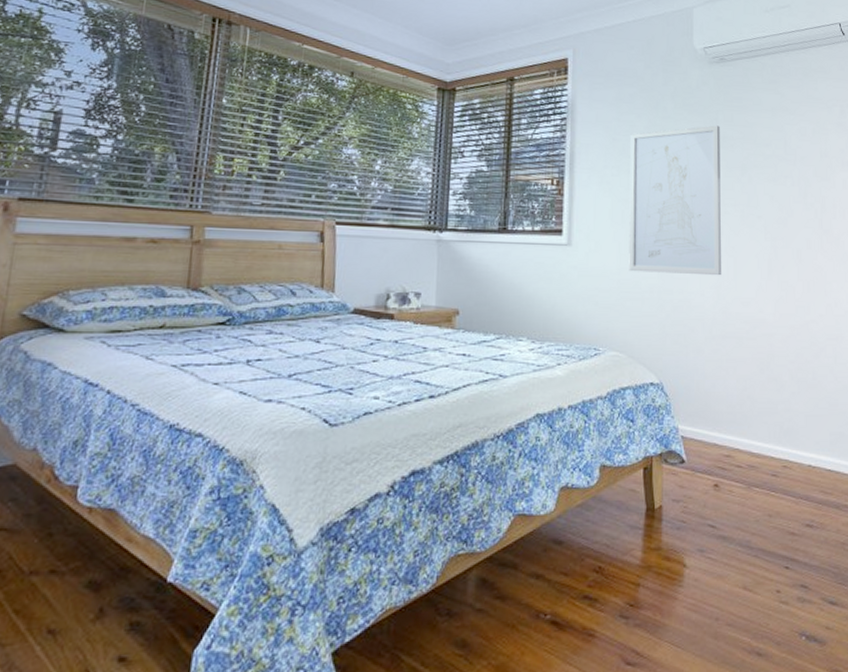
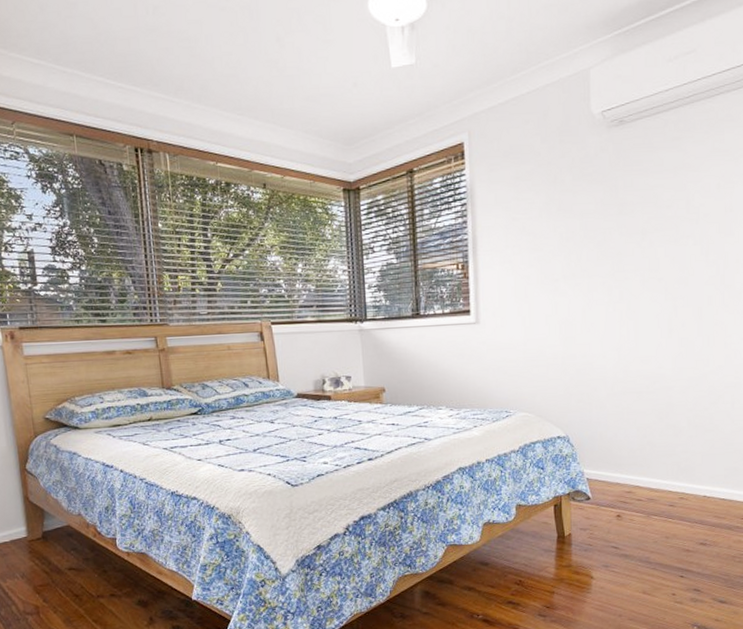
wall art: present [629,125,721,276] -> none [530,192,622,342]

